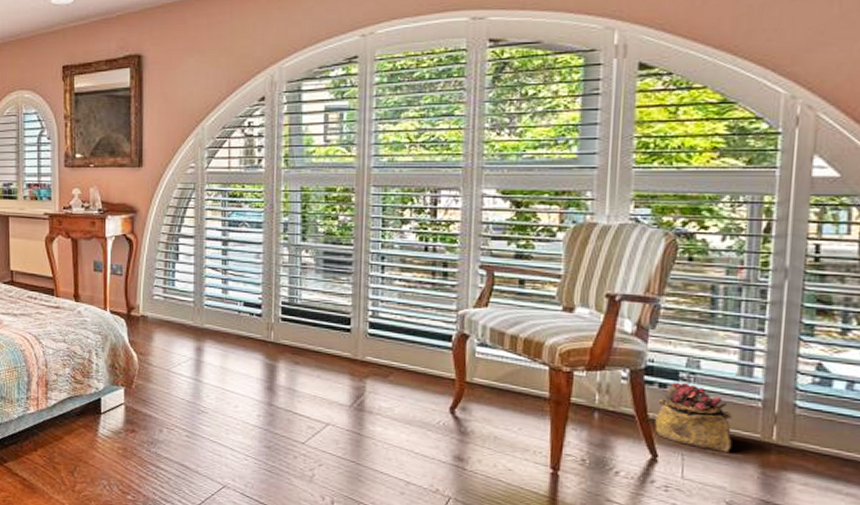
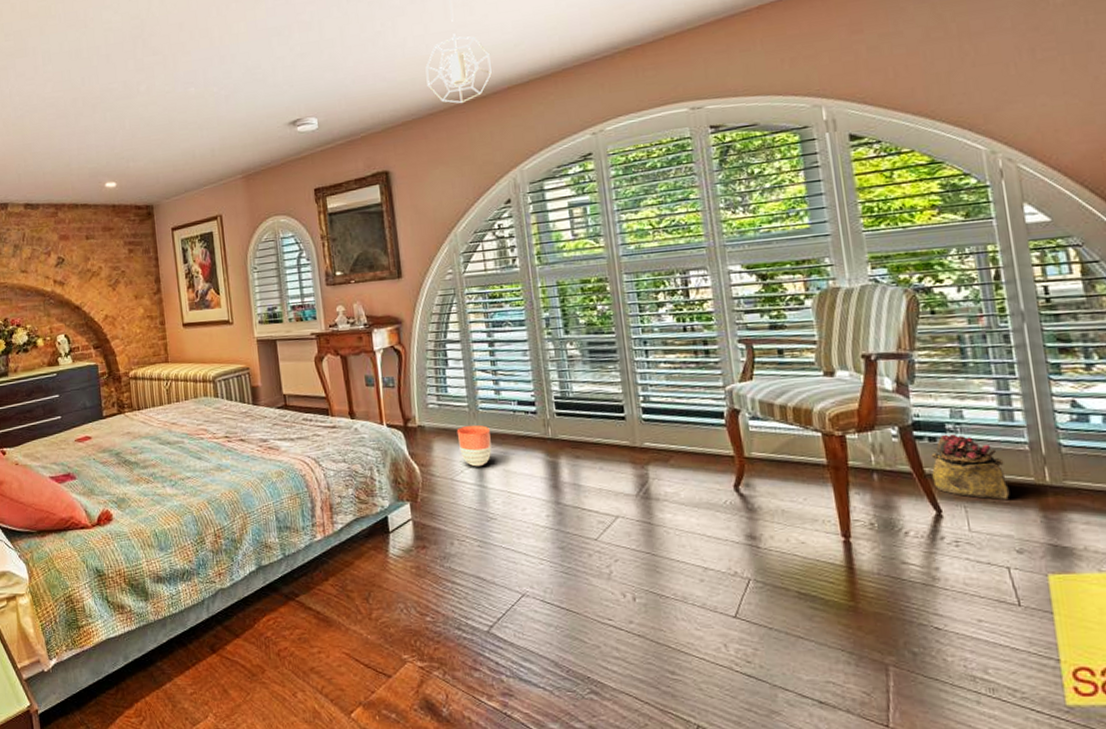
planter: none [179,320,212,361] -> present [456,425,492,467]

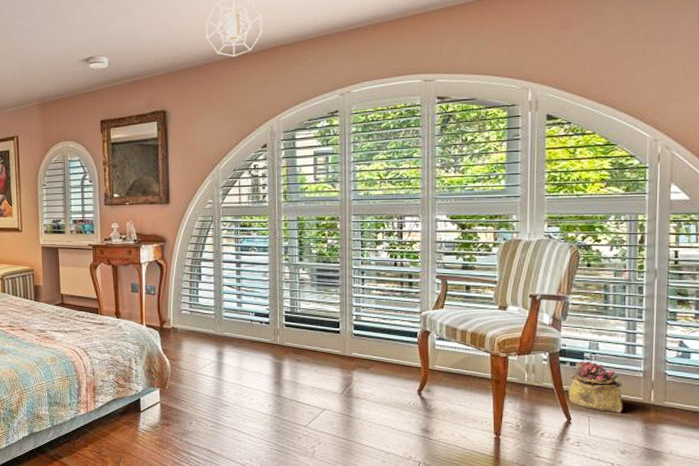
planter: present [456,425,492,467] -> none [203,329,230,364]

